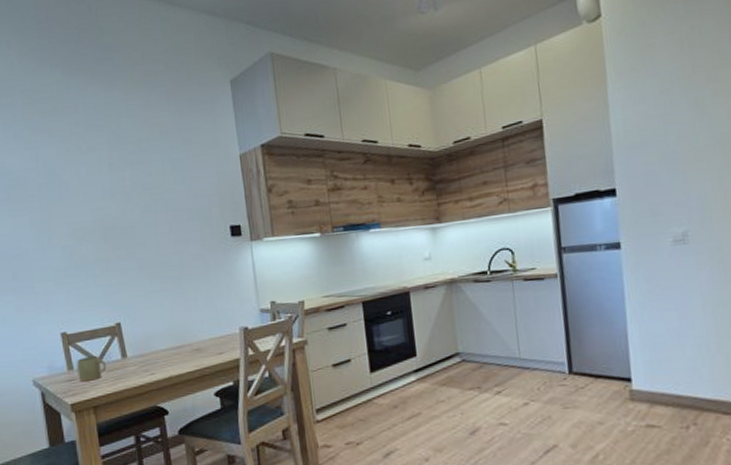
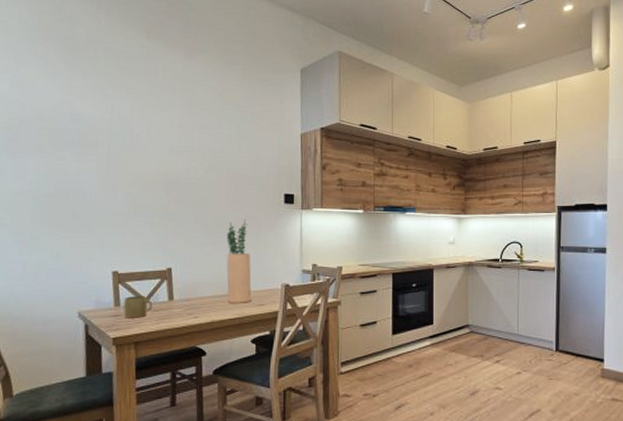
vase: none [174,259,209,356] -> present [226,219,252,304]

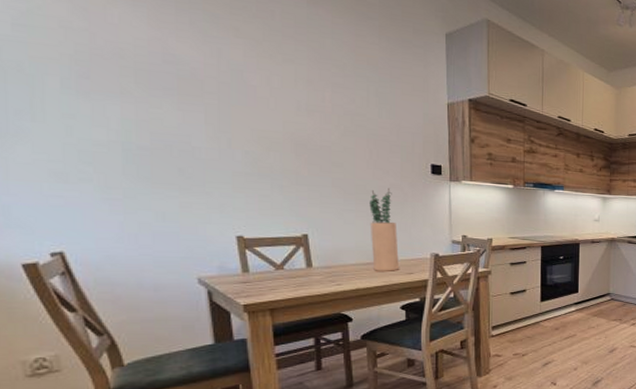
mug: present [123,295,153,318] -> none [252,261,288,285]

